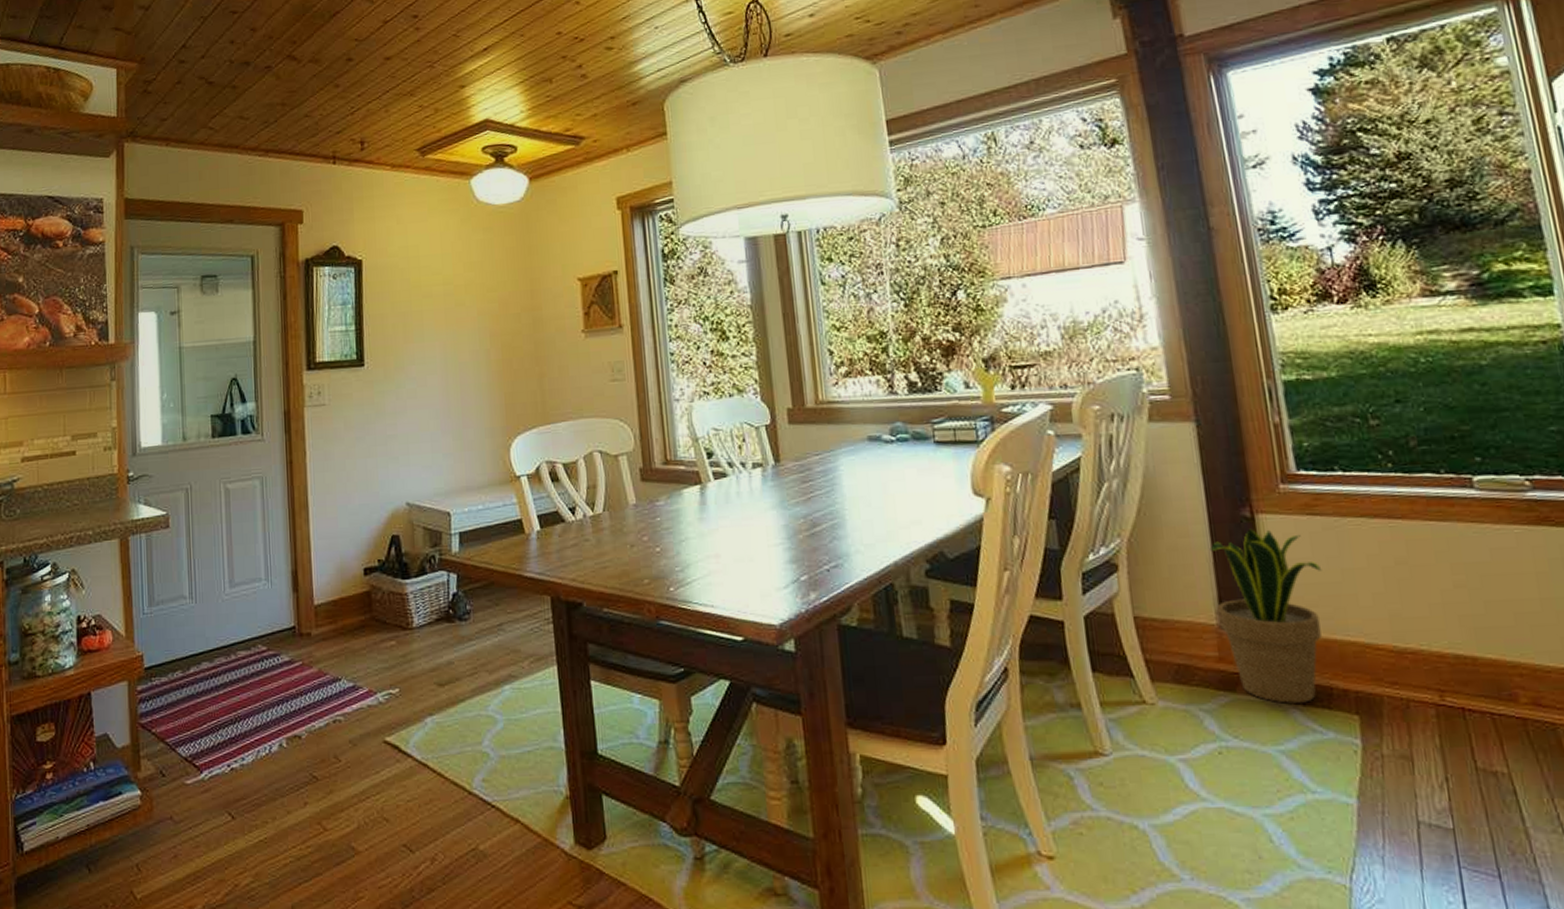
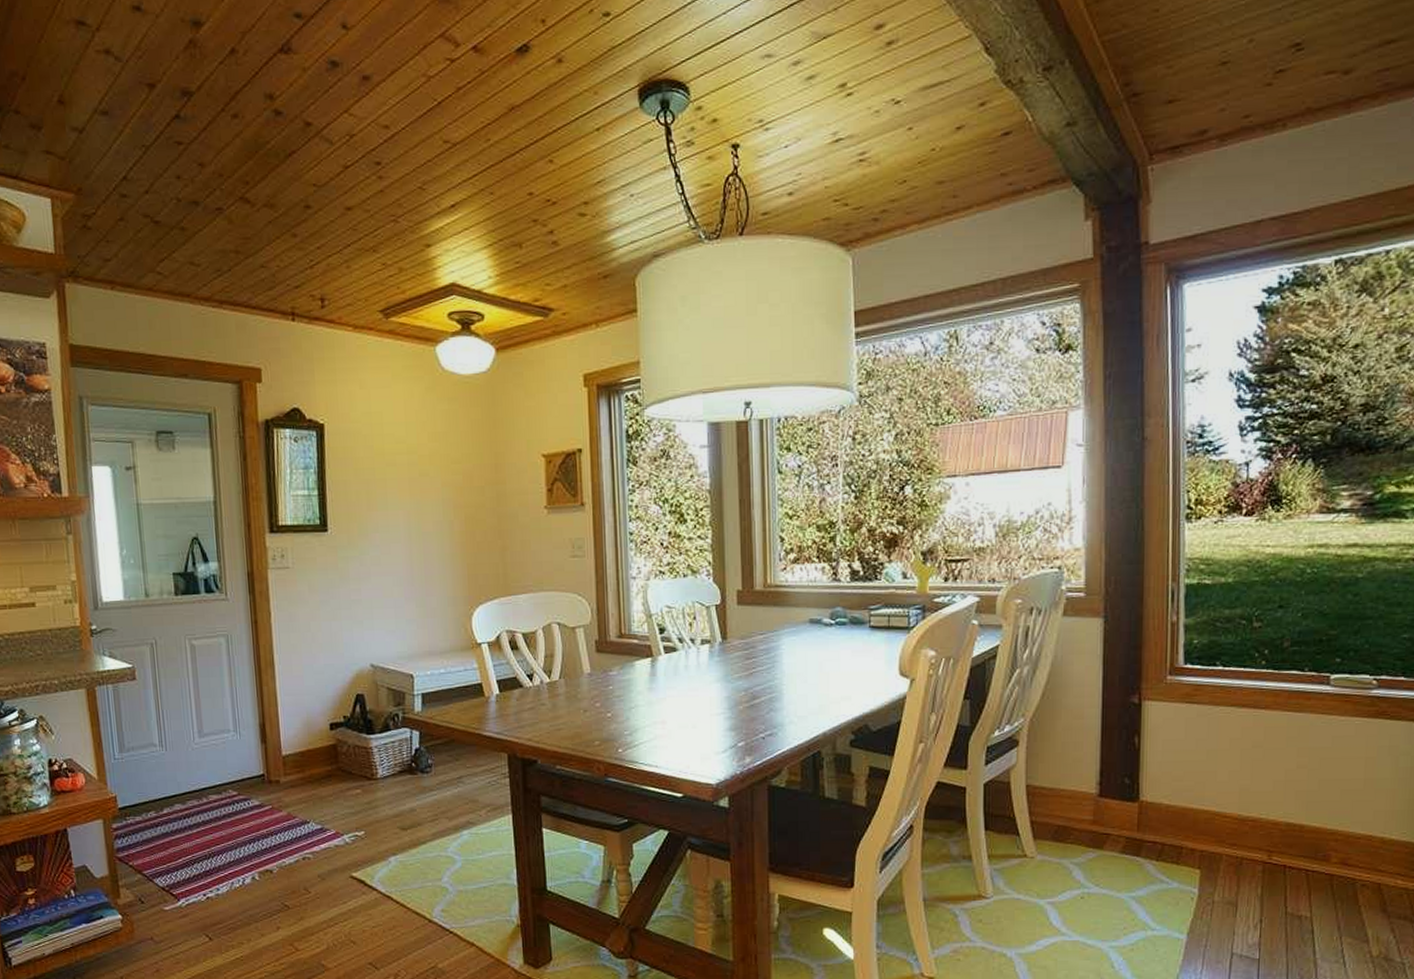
potted plant: present [1209,528,1322,704] -> none [1098,713,1191,859]

